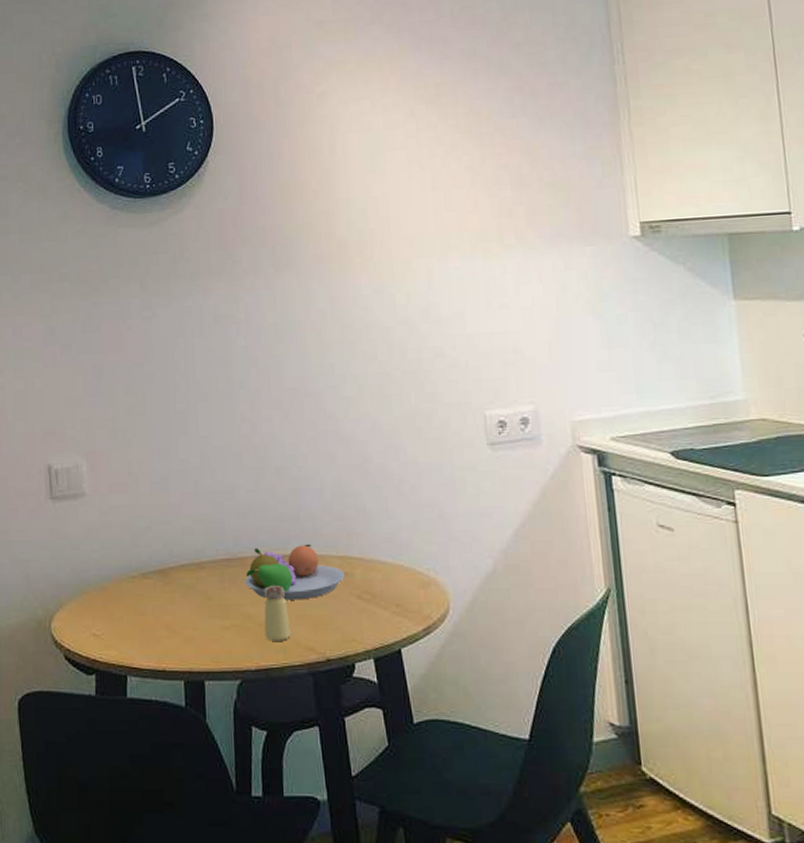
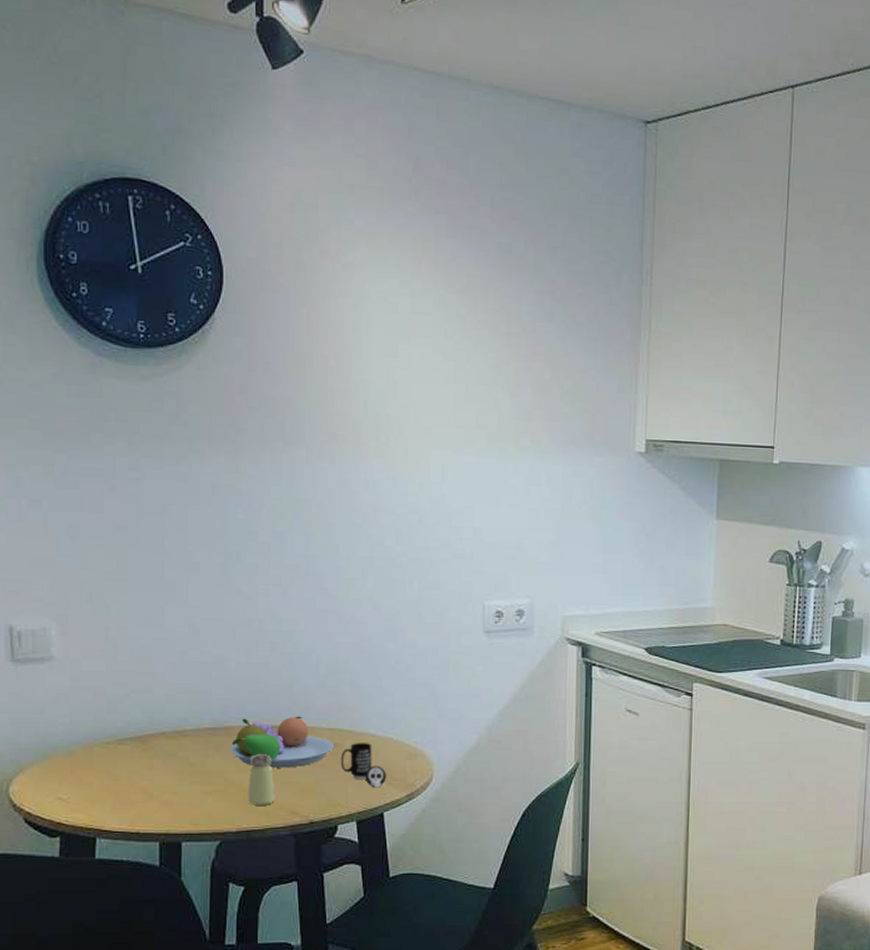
mug: none [352,571,400,621] -> present [340,743,386,788]

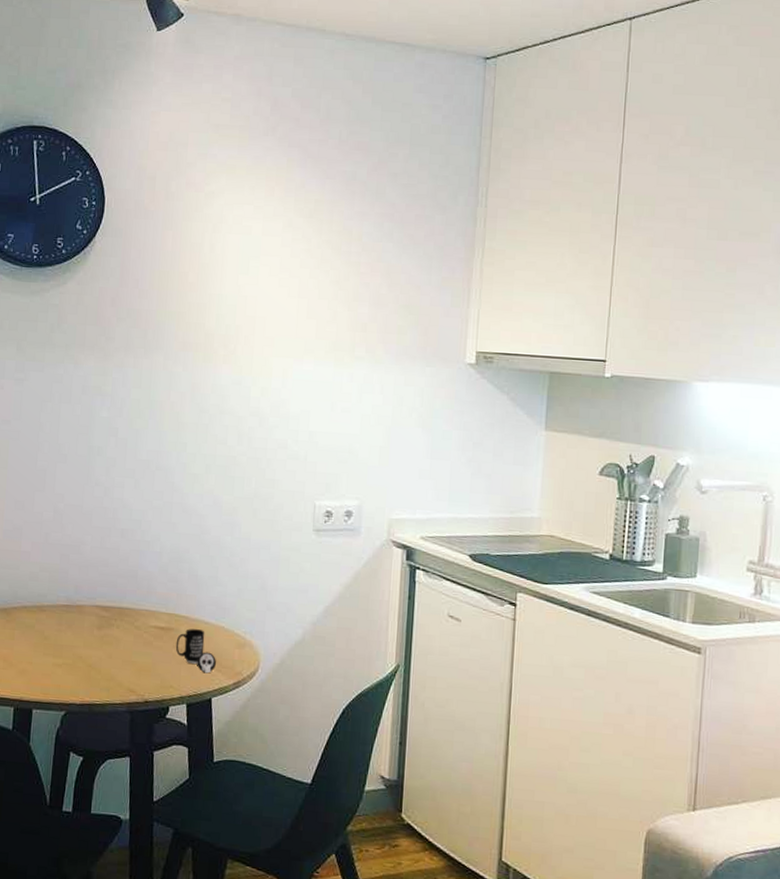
fruit bowl: present [229,716,335,768] -> none [79,598,172,648]
saltshaker: present [248,754,275,805] -> none [92,633,116,682]

